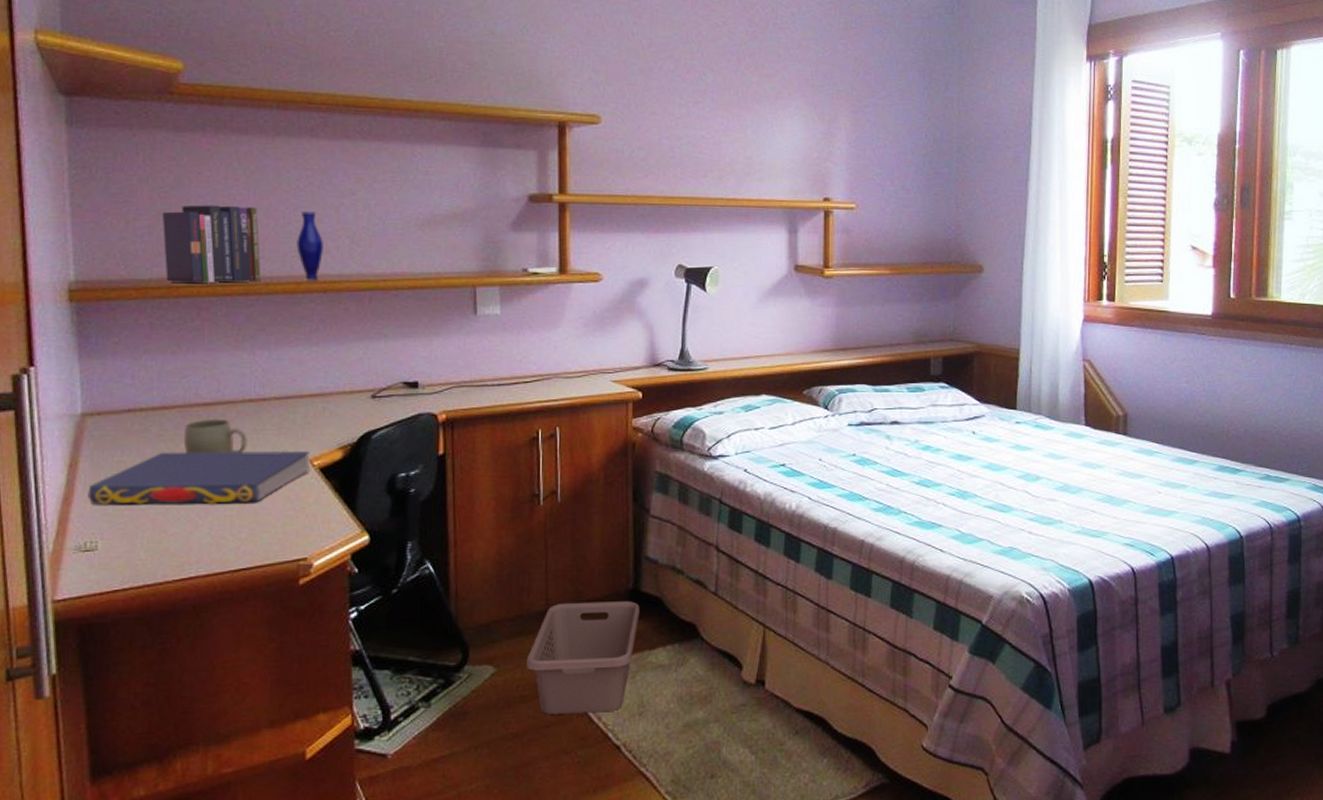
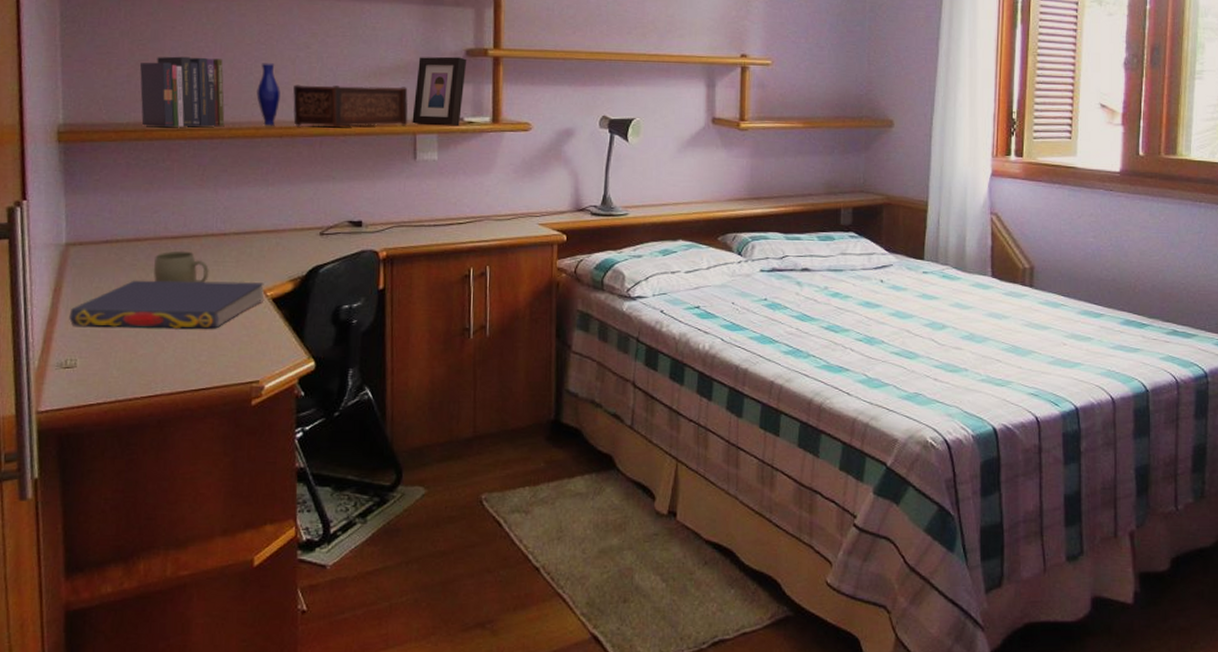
decorative box: none [338,234,467,281] -> present [293,84,408,128]
picture frame: none [471,202,531,278] -> present [412,56,467,127]
laundry basket: present [525,601,640,715] -> none [454,430,560,536]

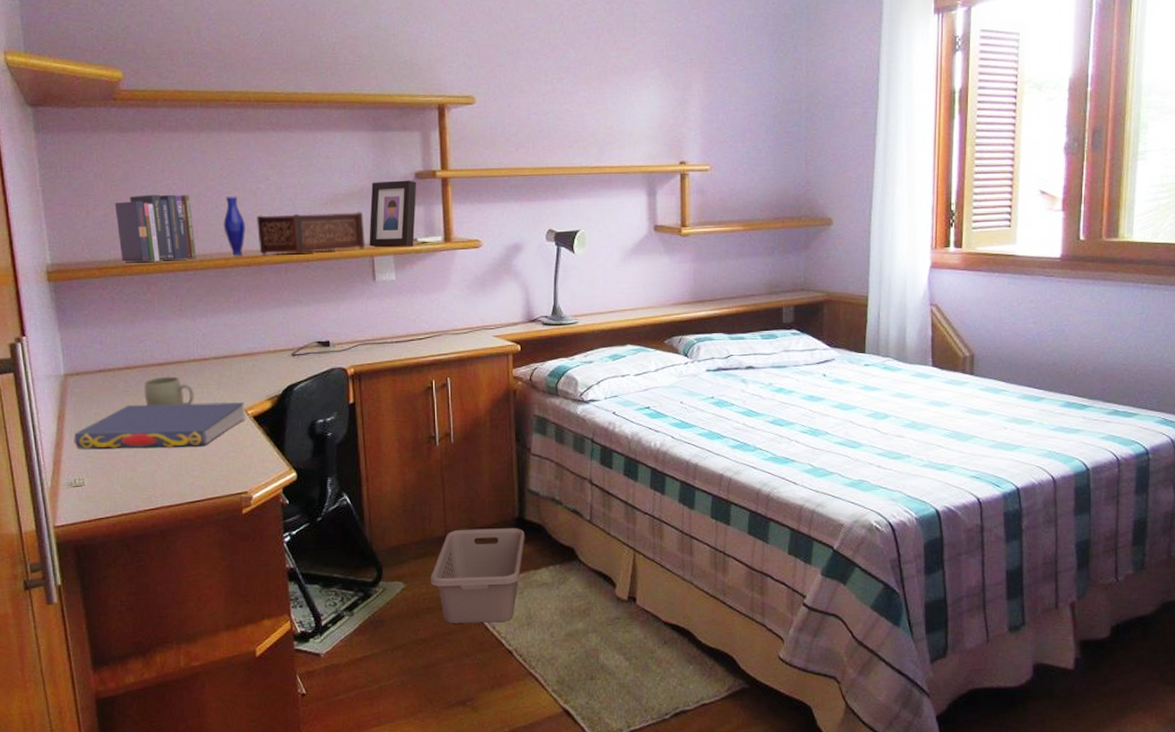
laundry basket: none [454,430,560,536] -> present [430,528,525,623]

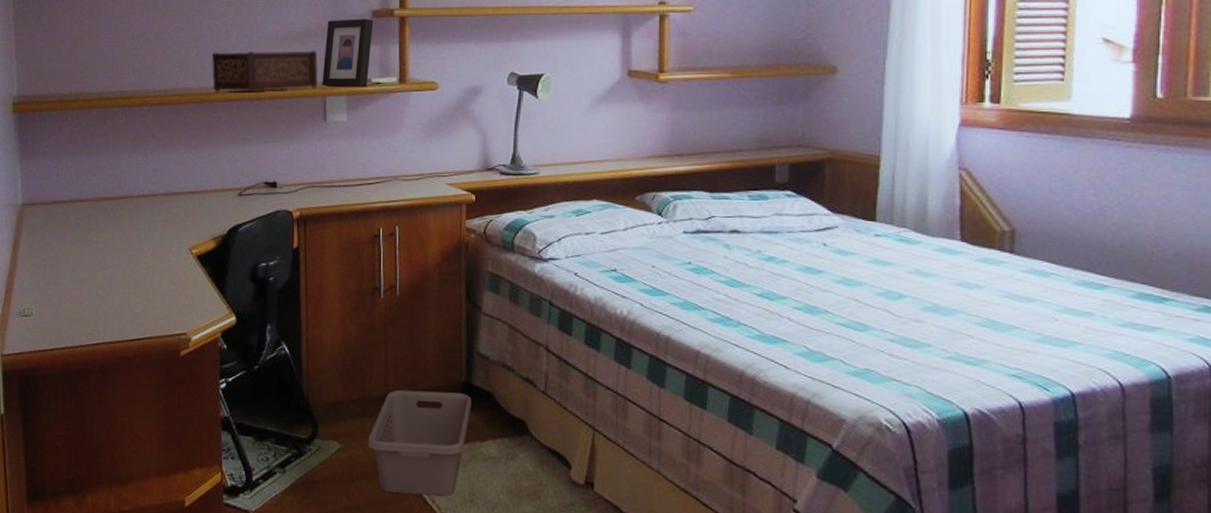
book: present [74,401,245,449] -> none [26,237,189,284]
books: present [114,194,197,263] -> none [79,30,152,97]
mug: present [144,376,194,405] -> none [94,210,141,240]
vase: present [222,196,245,256] -> none [178,33,201,92]

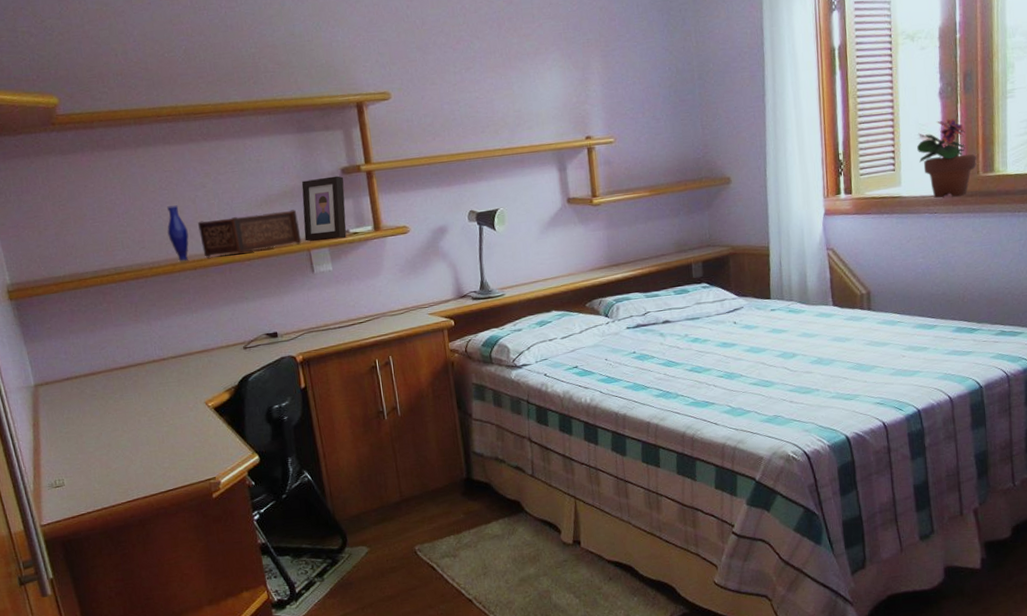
vase: none [178,33,201,92] -> present [166,205,189,261]
laundry basket: present [367,389,472,497] -> none [391,488,475,580]
potted flower: none [1098,23,1186,122] -> present [917,118,977,199]

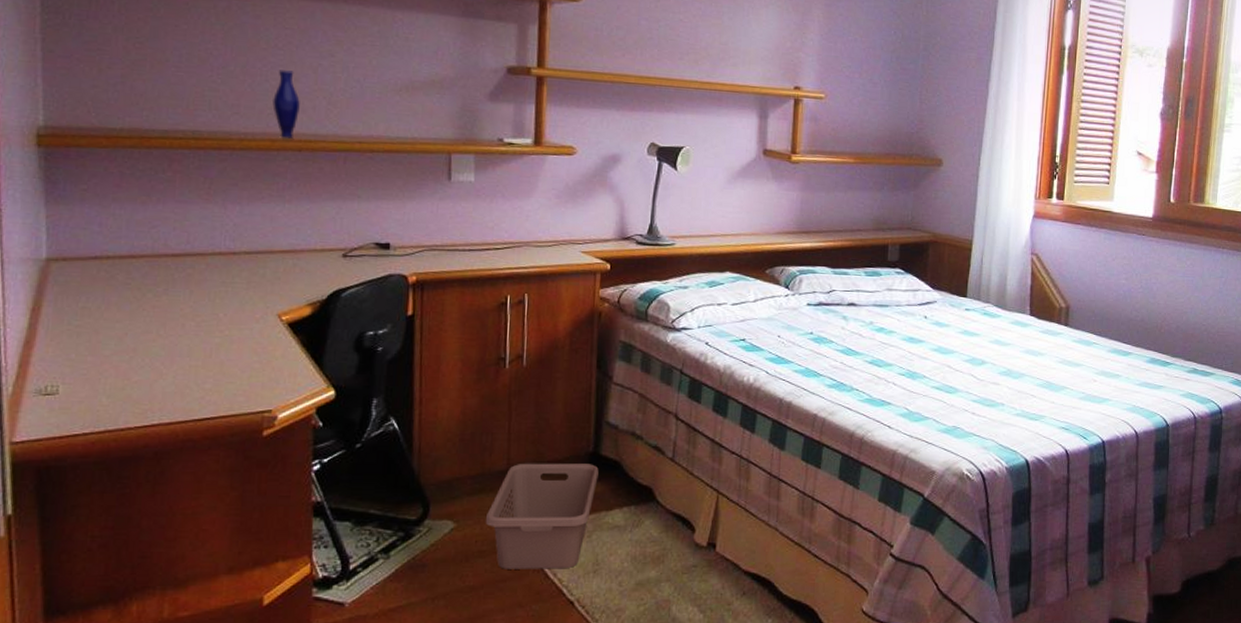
decorative box: present [198,209,302,257] -> none [314,95,443,145]
picture frame: present [301,176,347,242] -> none [447,72,509,148]
laundry basket: none [391,488,475,580] -> present [485,463,599,569]
potted flower: present [917,118,977,199] -> none [1133,141,1190,222]

